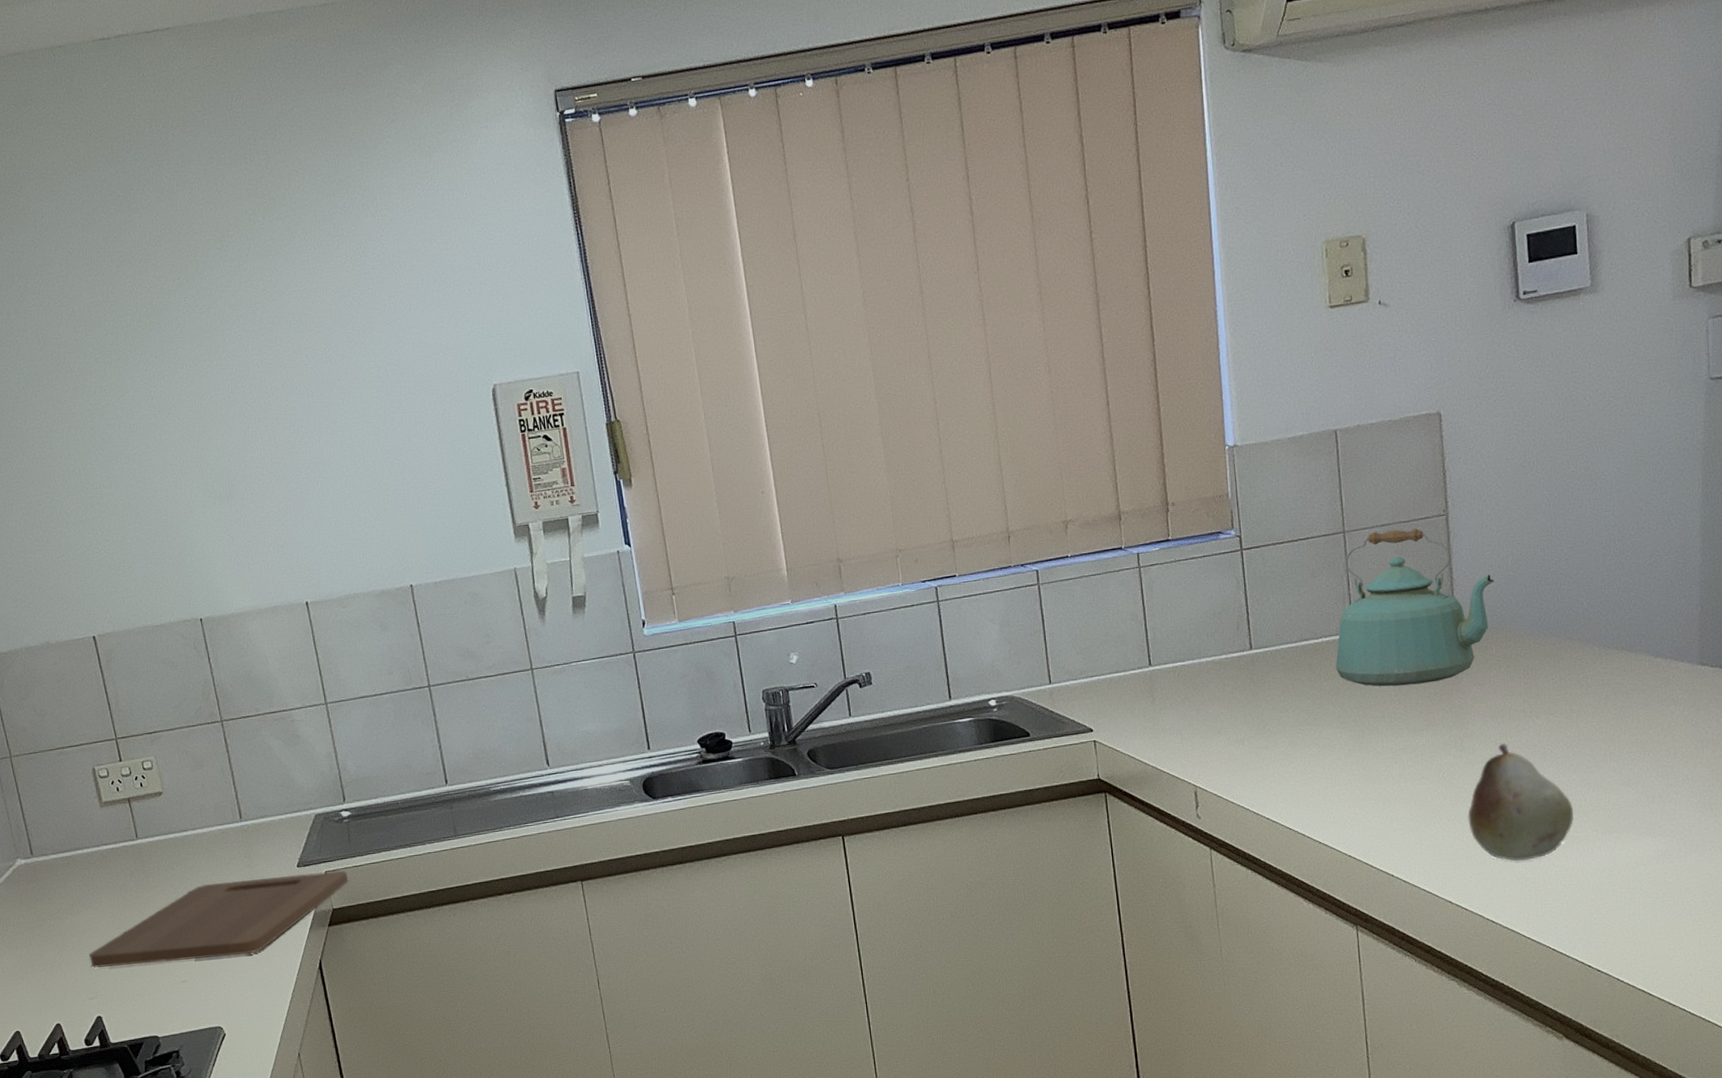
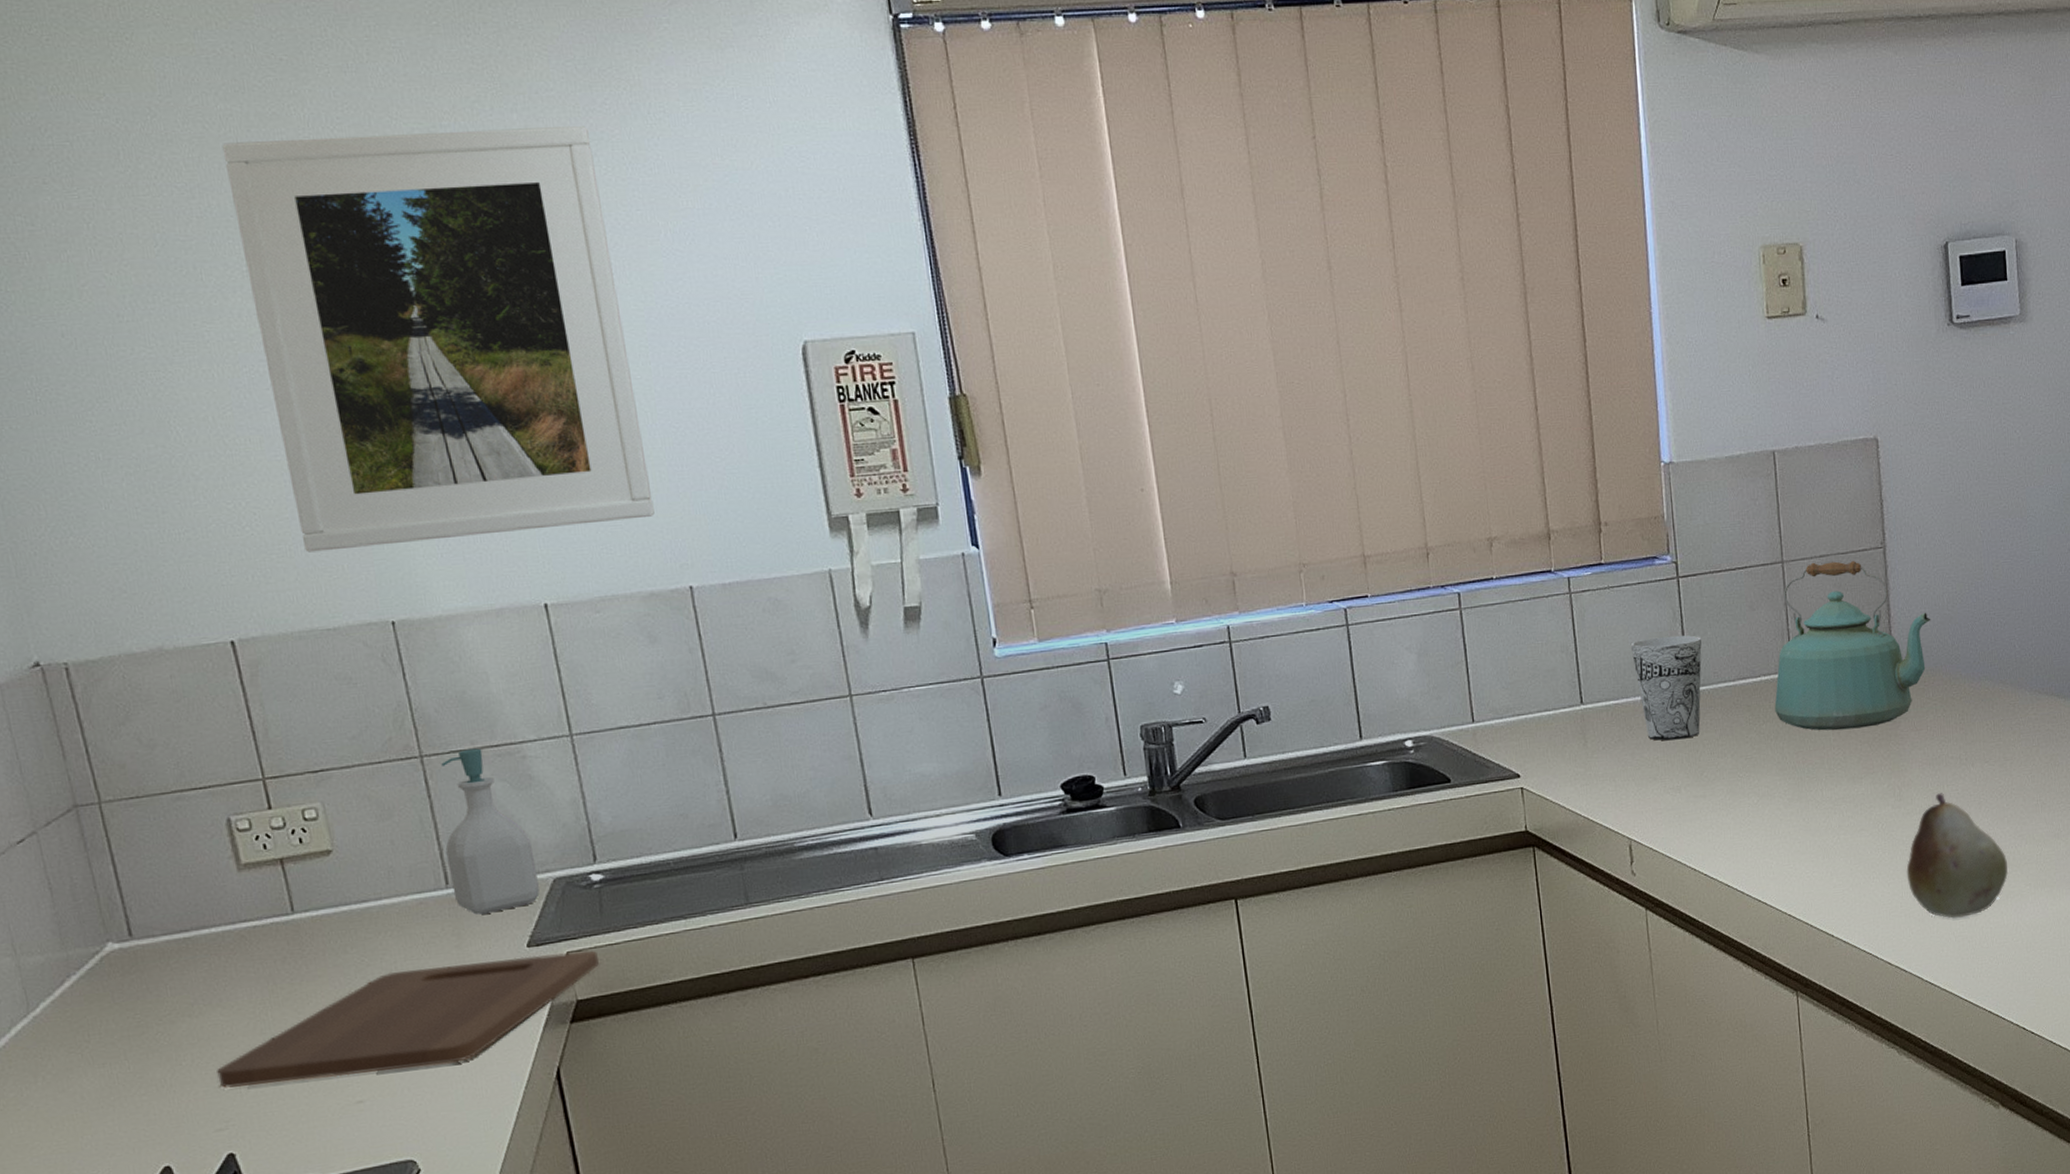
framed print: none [81,226,384,568] -> present [222,126,655,553]
soap bottle: none [235,714,306,842] -> present [441,748,541,915]
cup: none [1196,602,1265,698] -> present [1630,635,1702,741]

